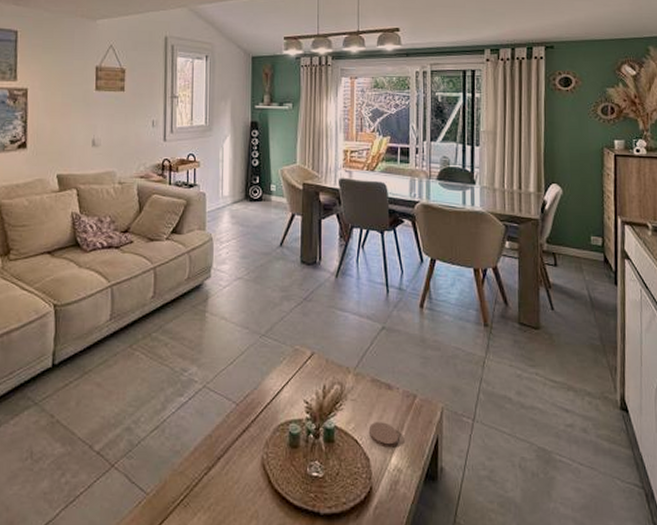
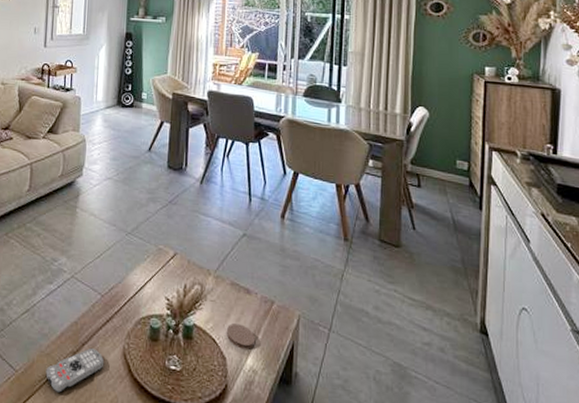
remote control: none [179,461,242,513] -> present [46,347,105,393]

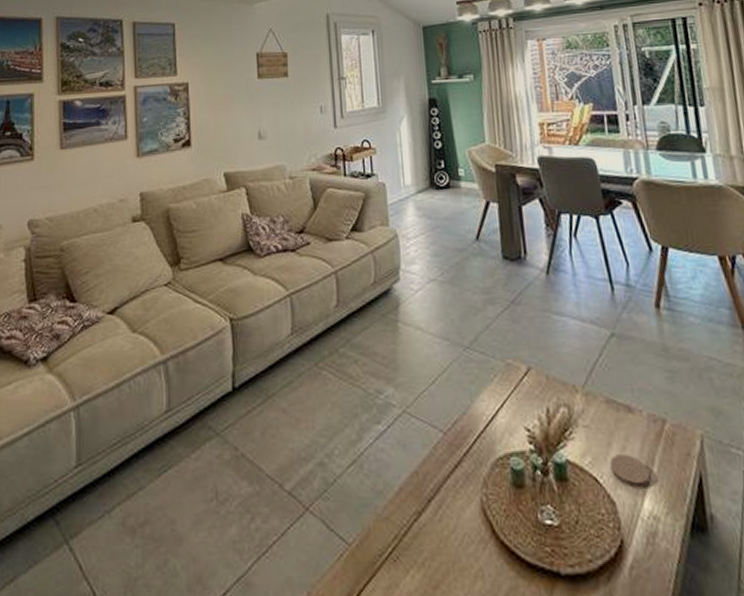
remote control: present [46,347,105,393] -> none [386,504,460,569]

